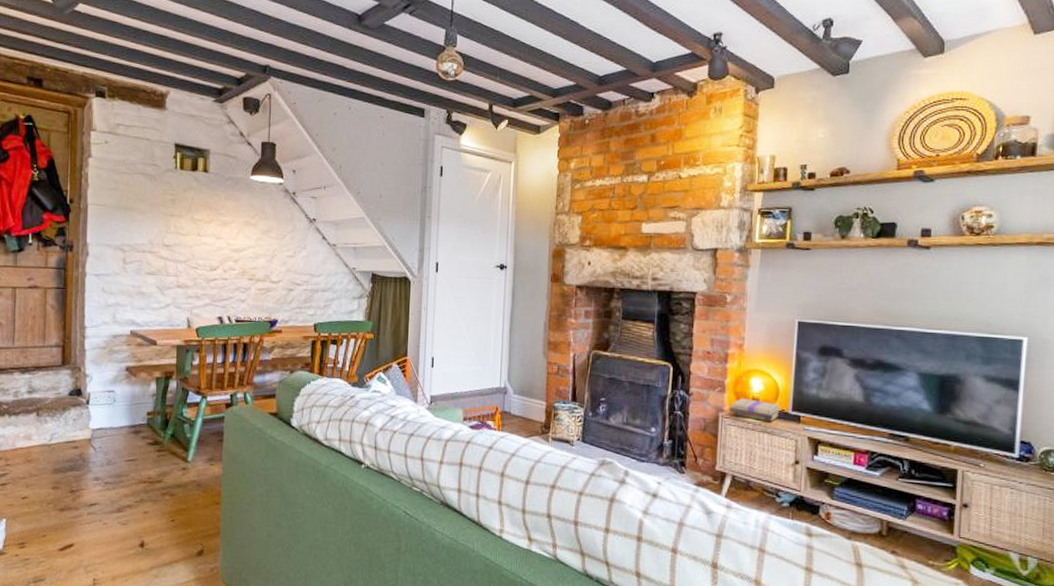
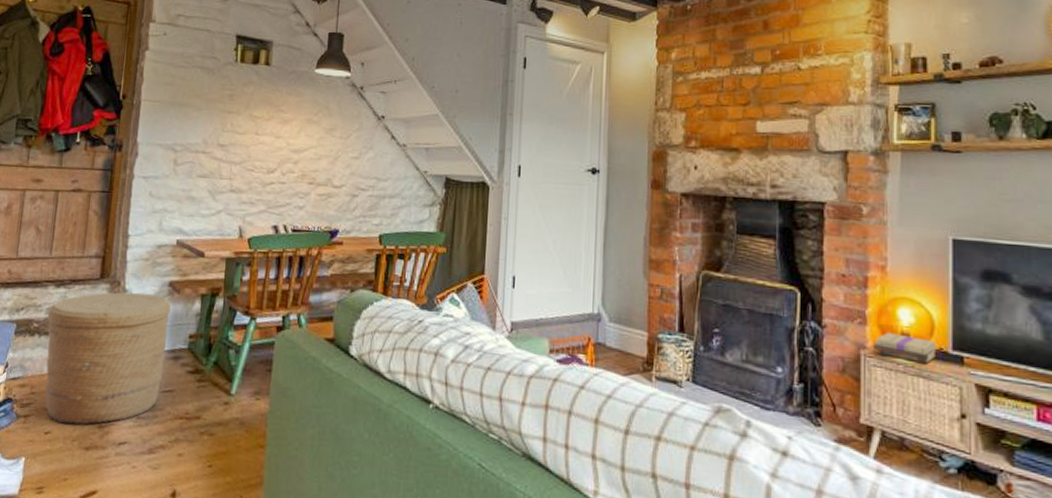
basket: none [15,377,128,490] -> present [45,292,171,425]

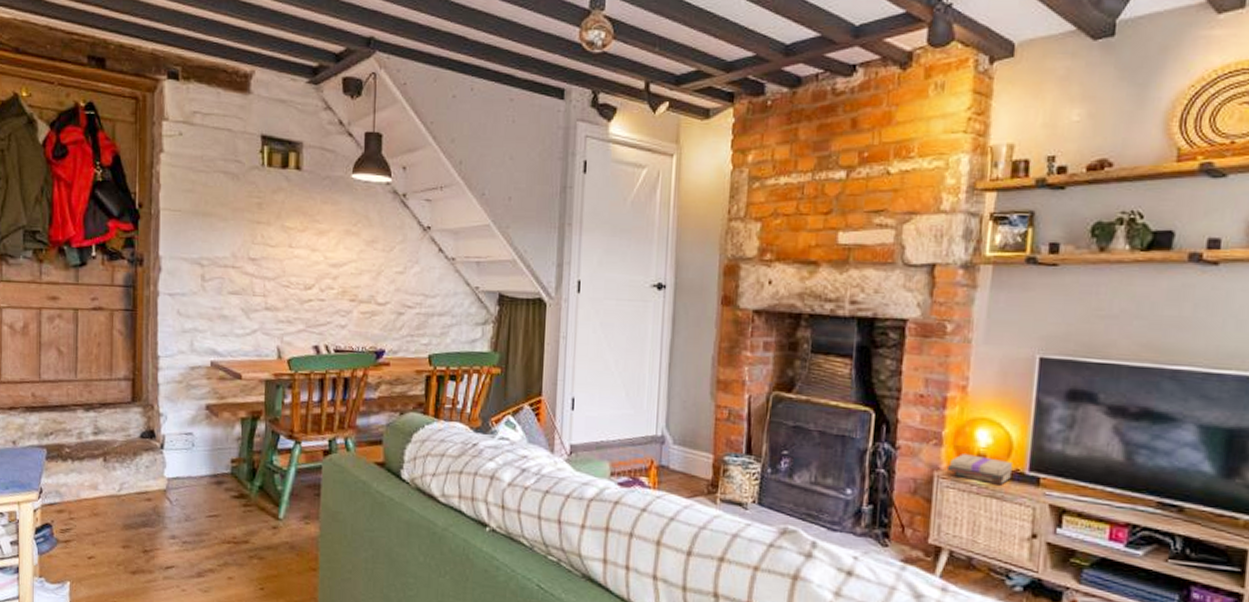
basket: present [45,292,171,425] -> none [78,416,209,550]

